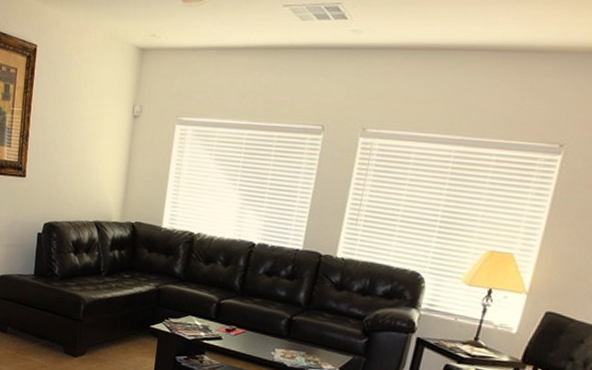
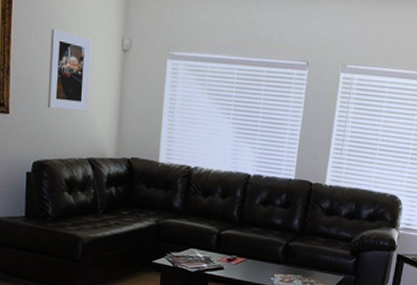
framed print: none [60,97,104,176] -> present [47,28,92,112]

